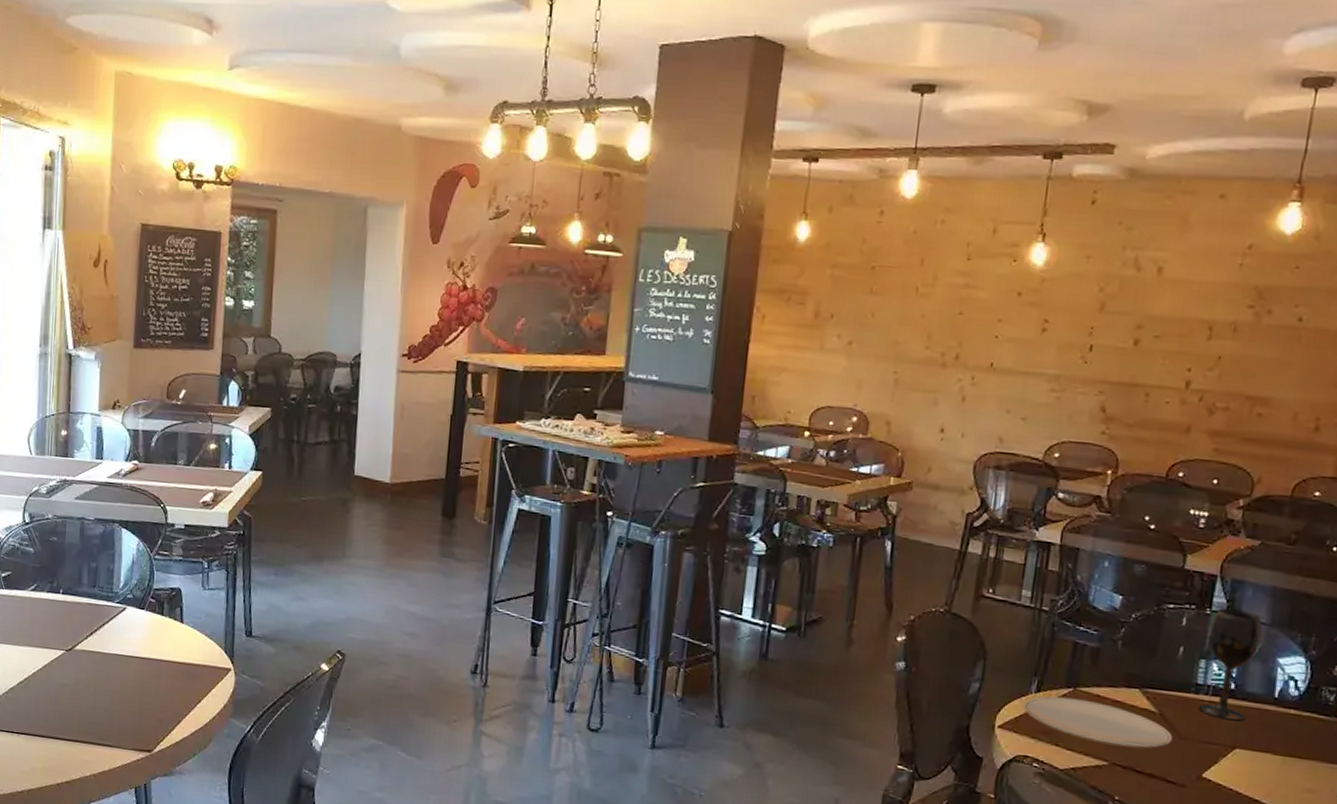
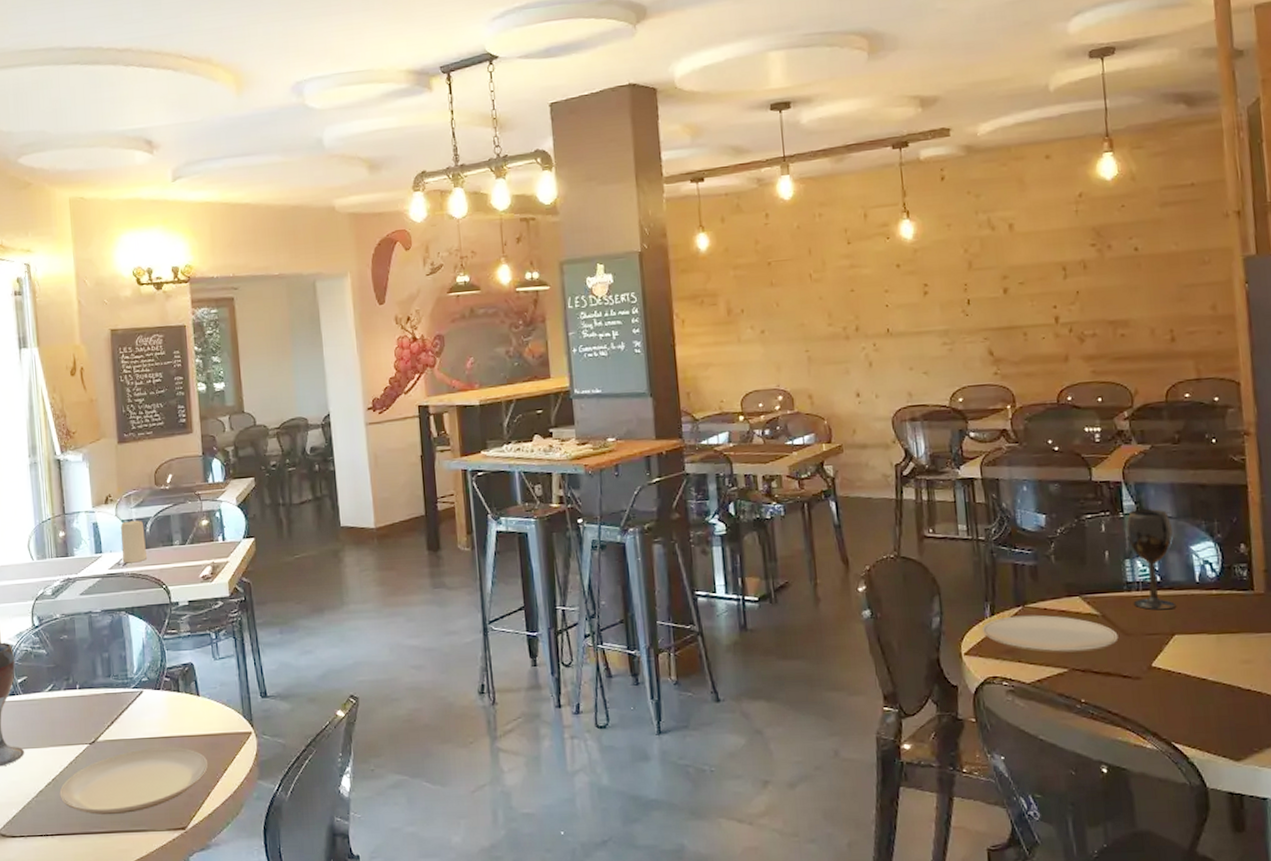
plate: none [30,665,183,726] -> present [59,747,209,815]
candle: none [122,431,150,476] -> present [121,520,148,564]

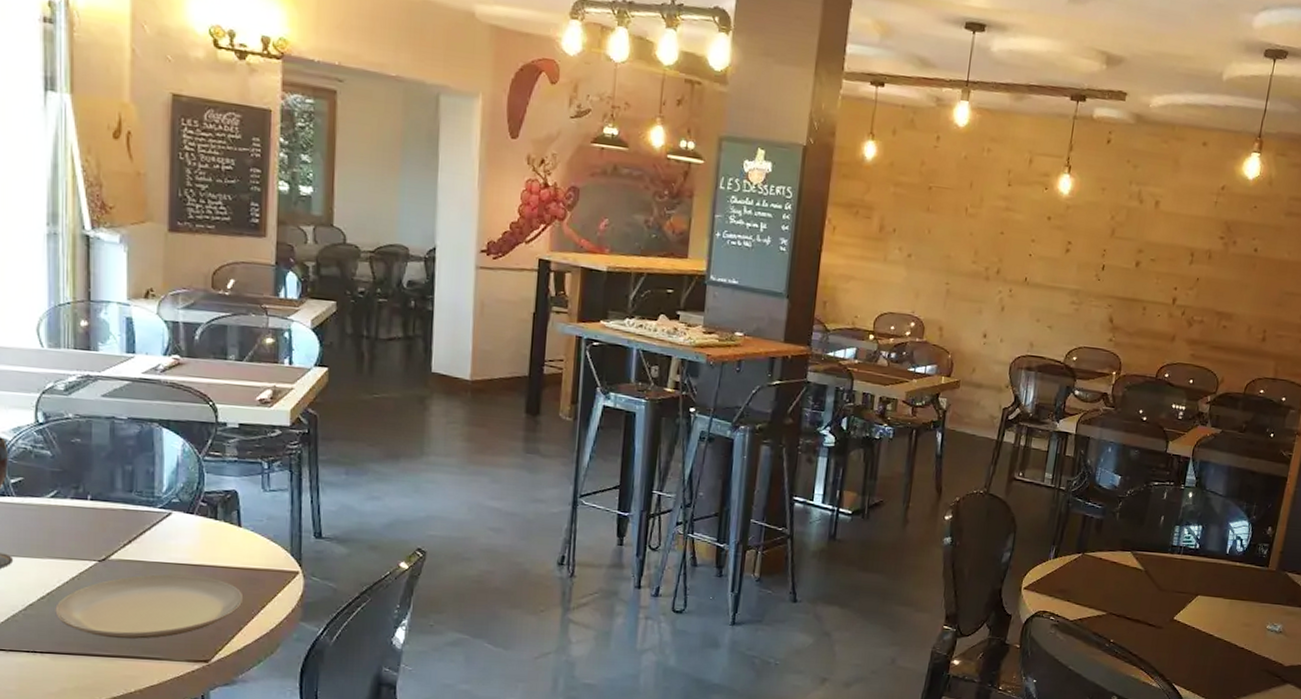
candle: present [121,520,148,564] -> none [160,323,194,372]
plate: present [981,615,1119,653] -> none [1043,560,1154,600]
wine glass: present [1126,509,1176,610] -> none [1172,484,1220,574]

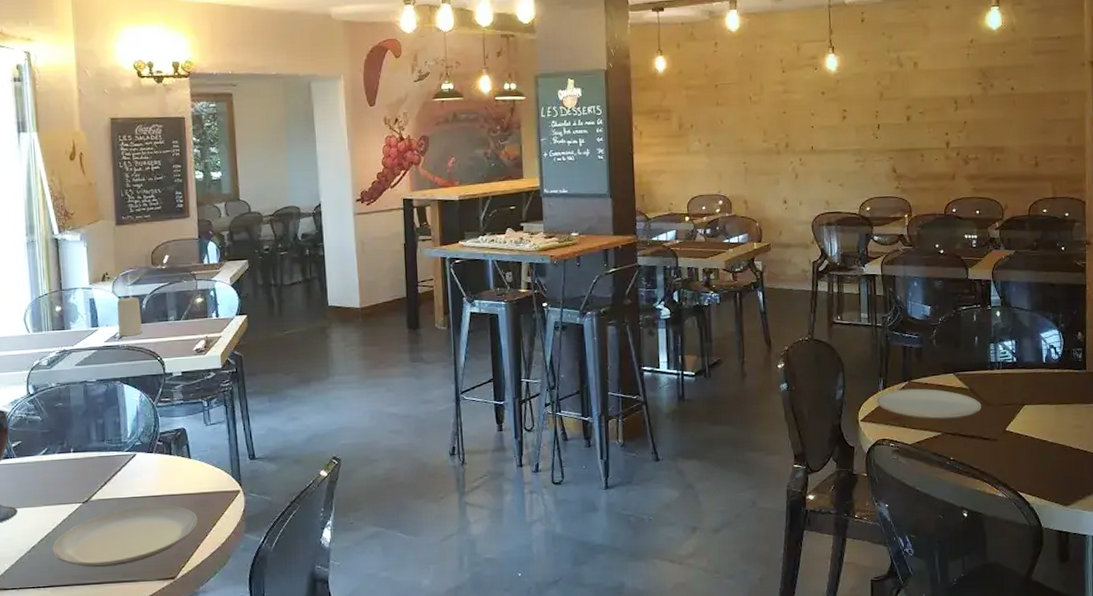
candle: none [160,323,194,372] -> present [117,297,143,337]
plate: none [1043,560,1154,600] -> present [875,388,982,420]

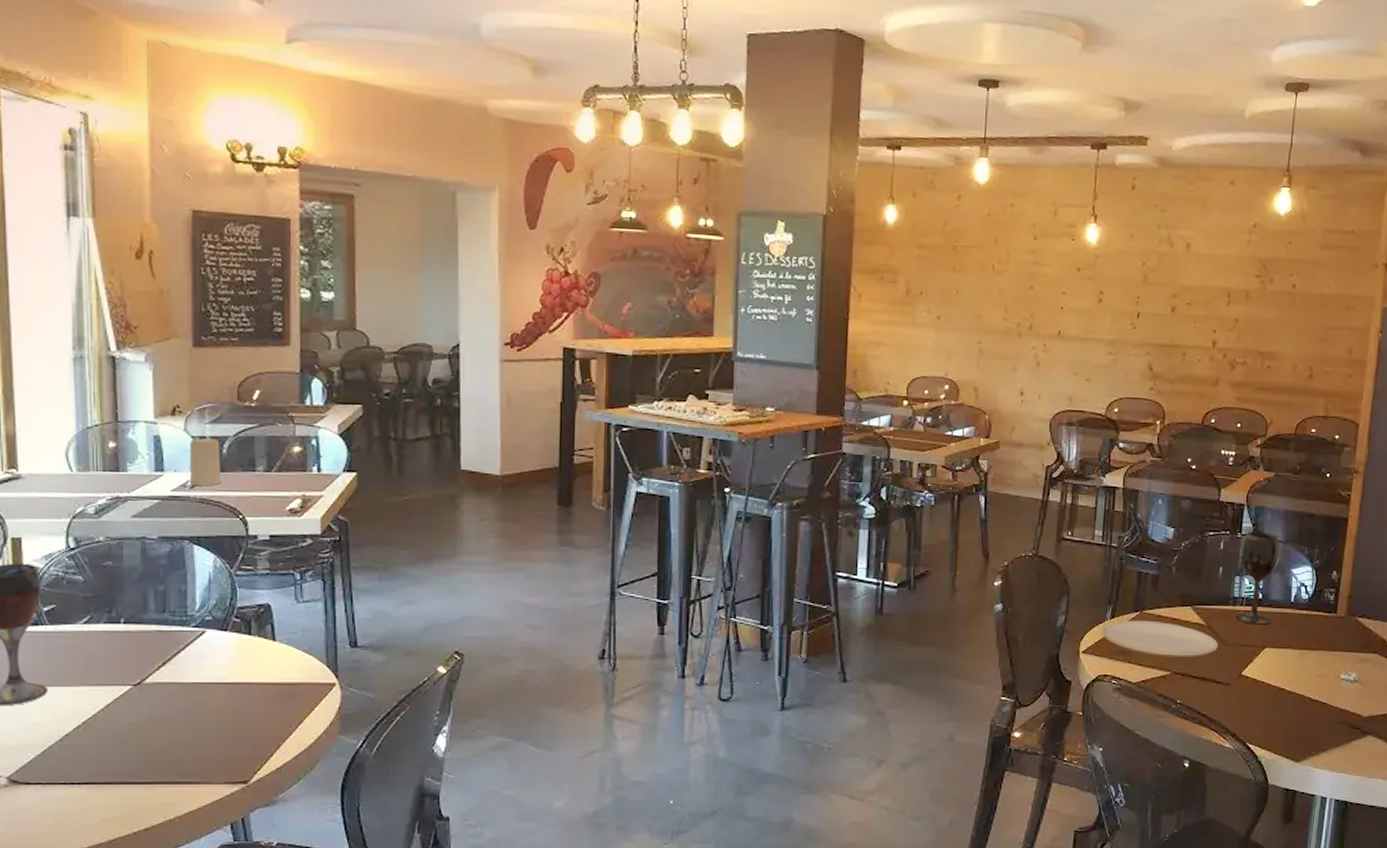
plate: present [52,504,198,568] -> none [91,694,281,765]
wine glass: none [993,303,1028,385] -> present [1235,532,1280,625]

